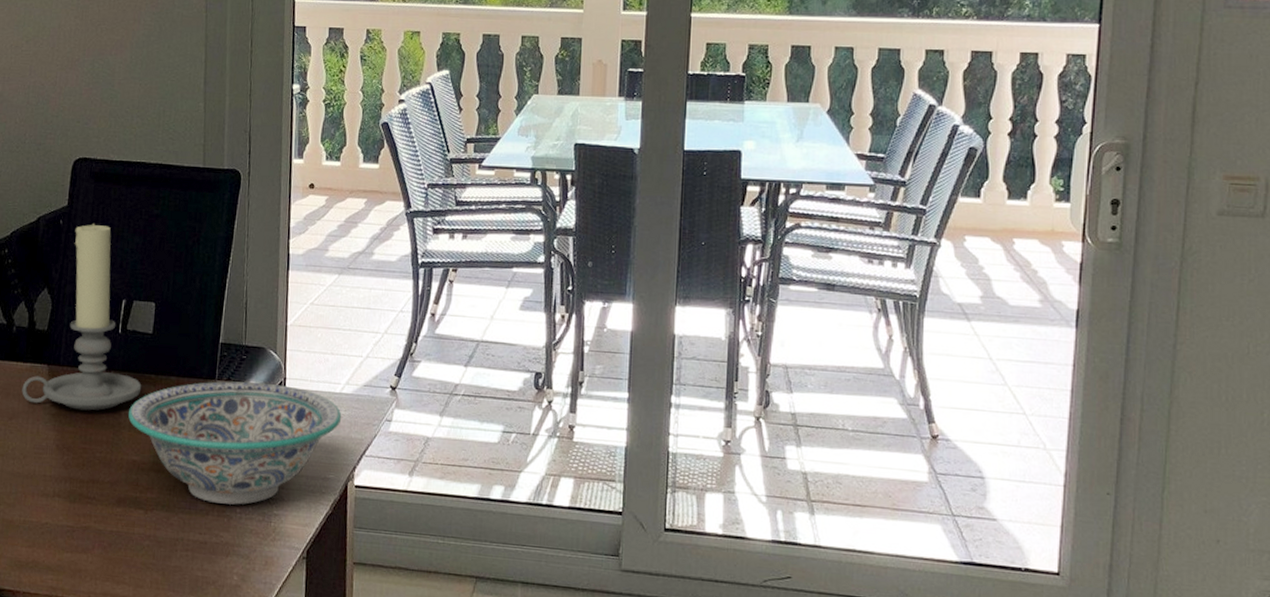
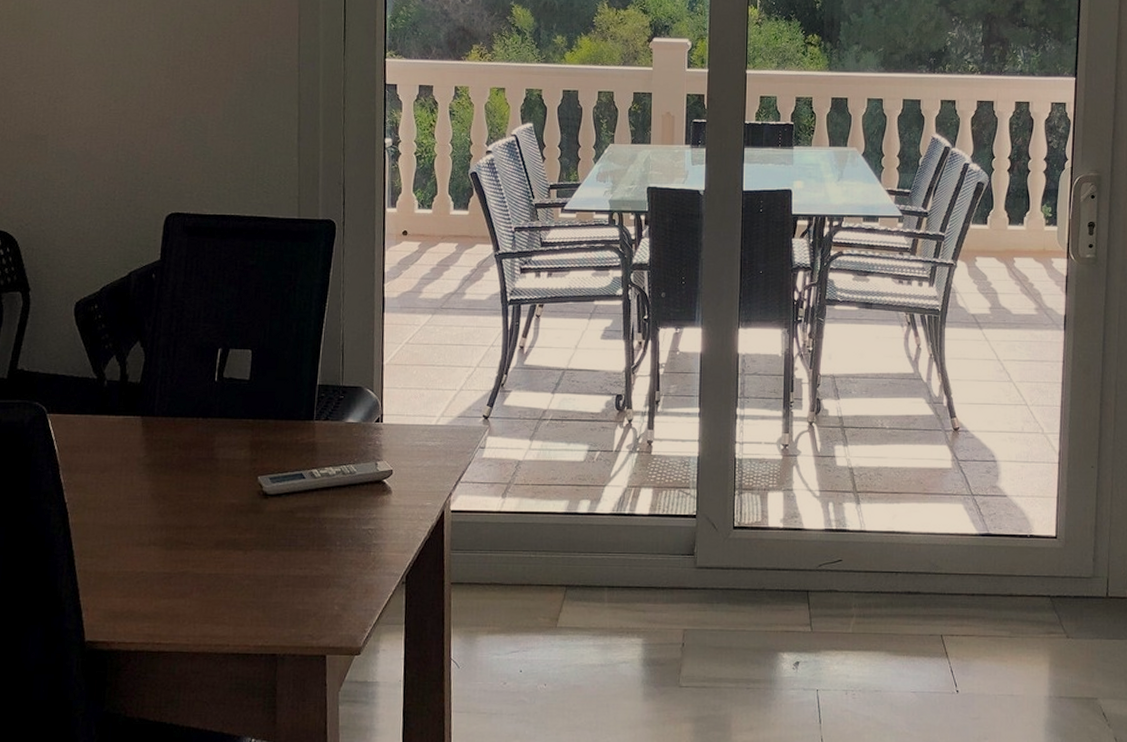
candle holder: present [22,224,142,411] -> none [114,276,239,458]
decorative bowl: present [128,381,342,505] -> none [226,420,438,538]

